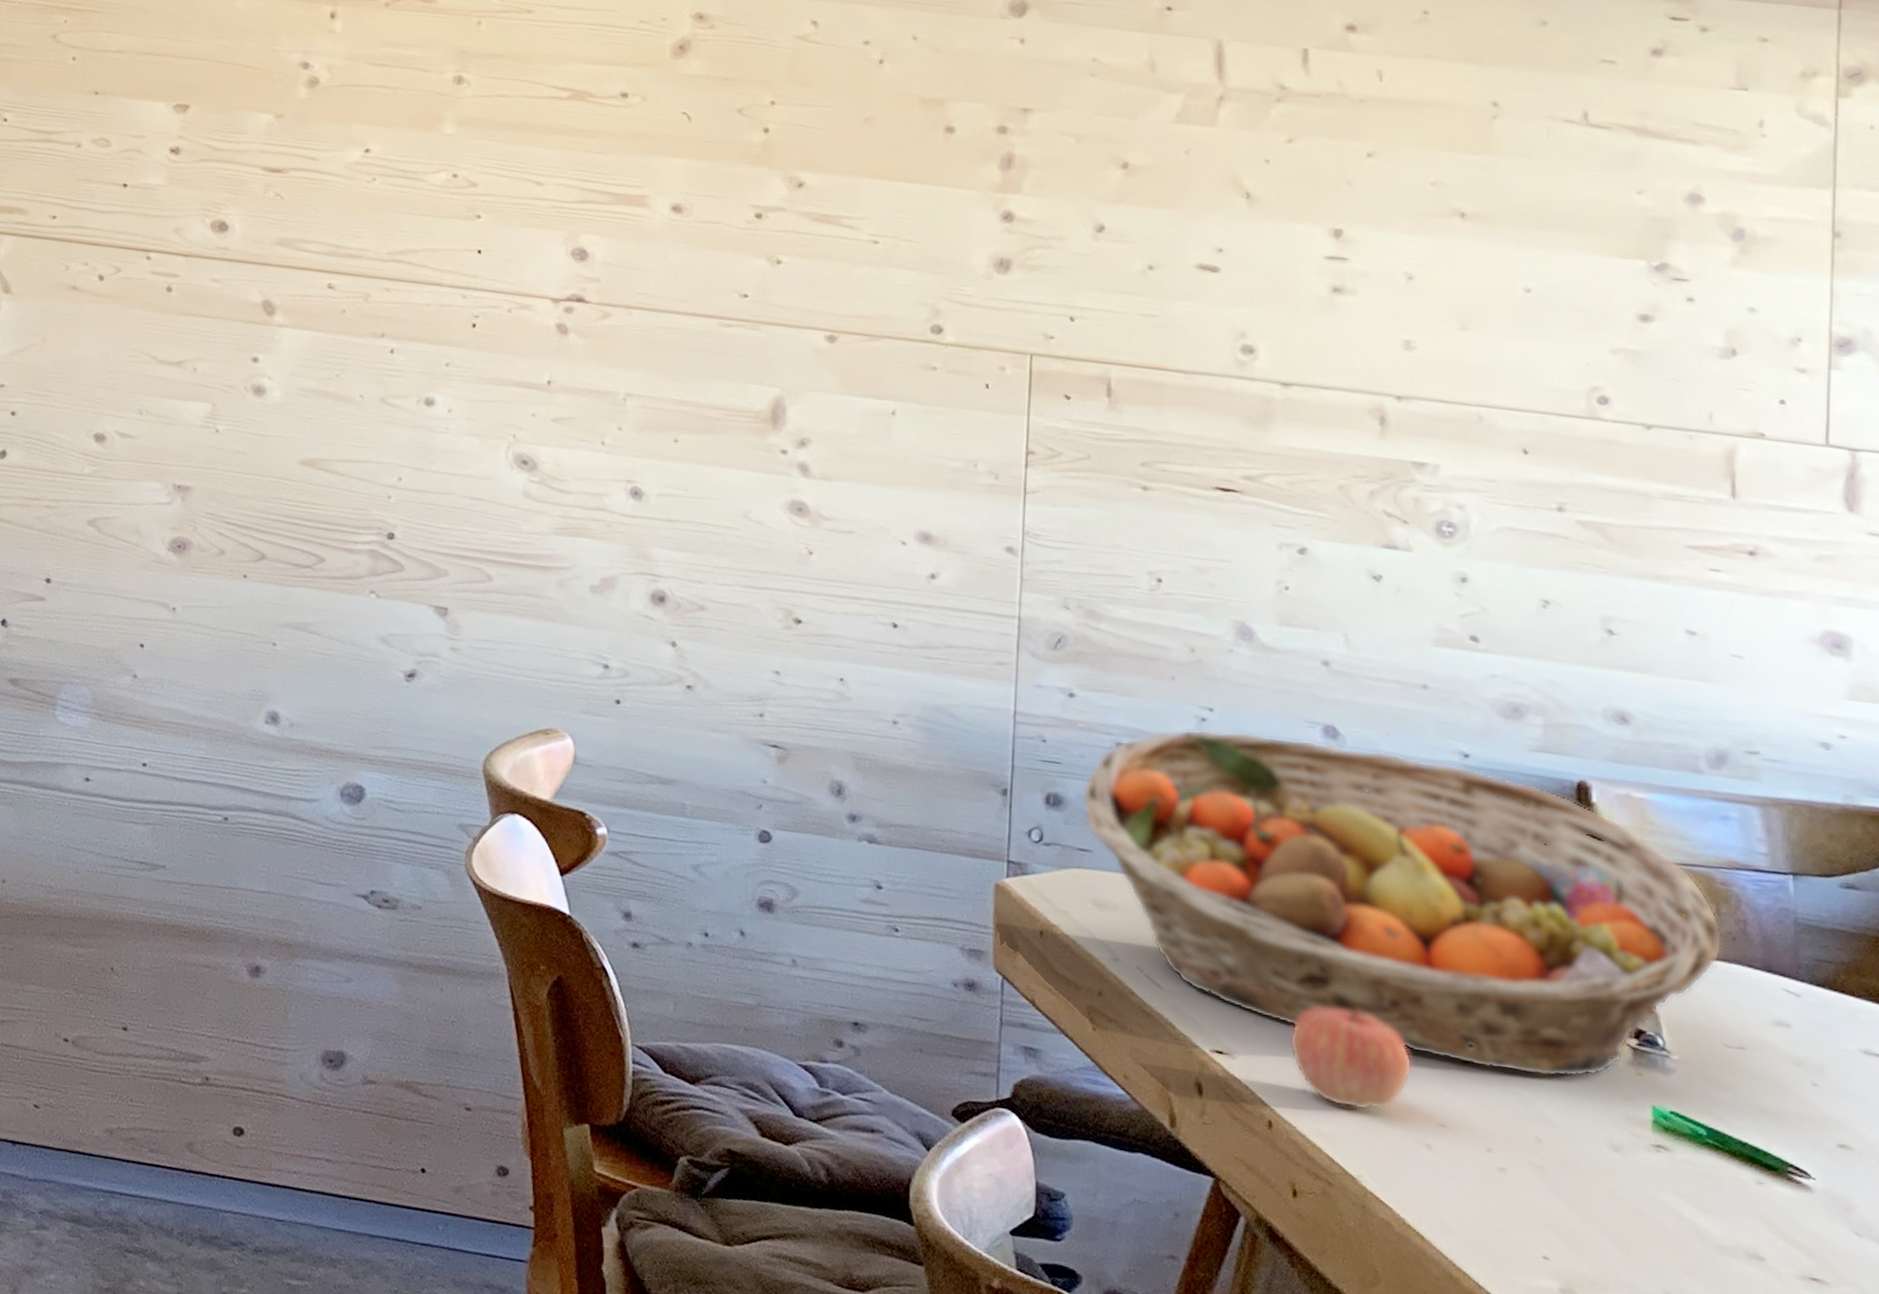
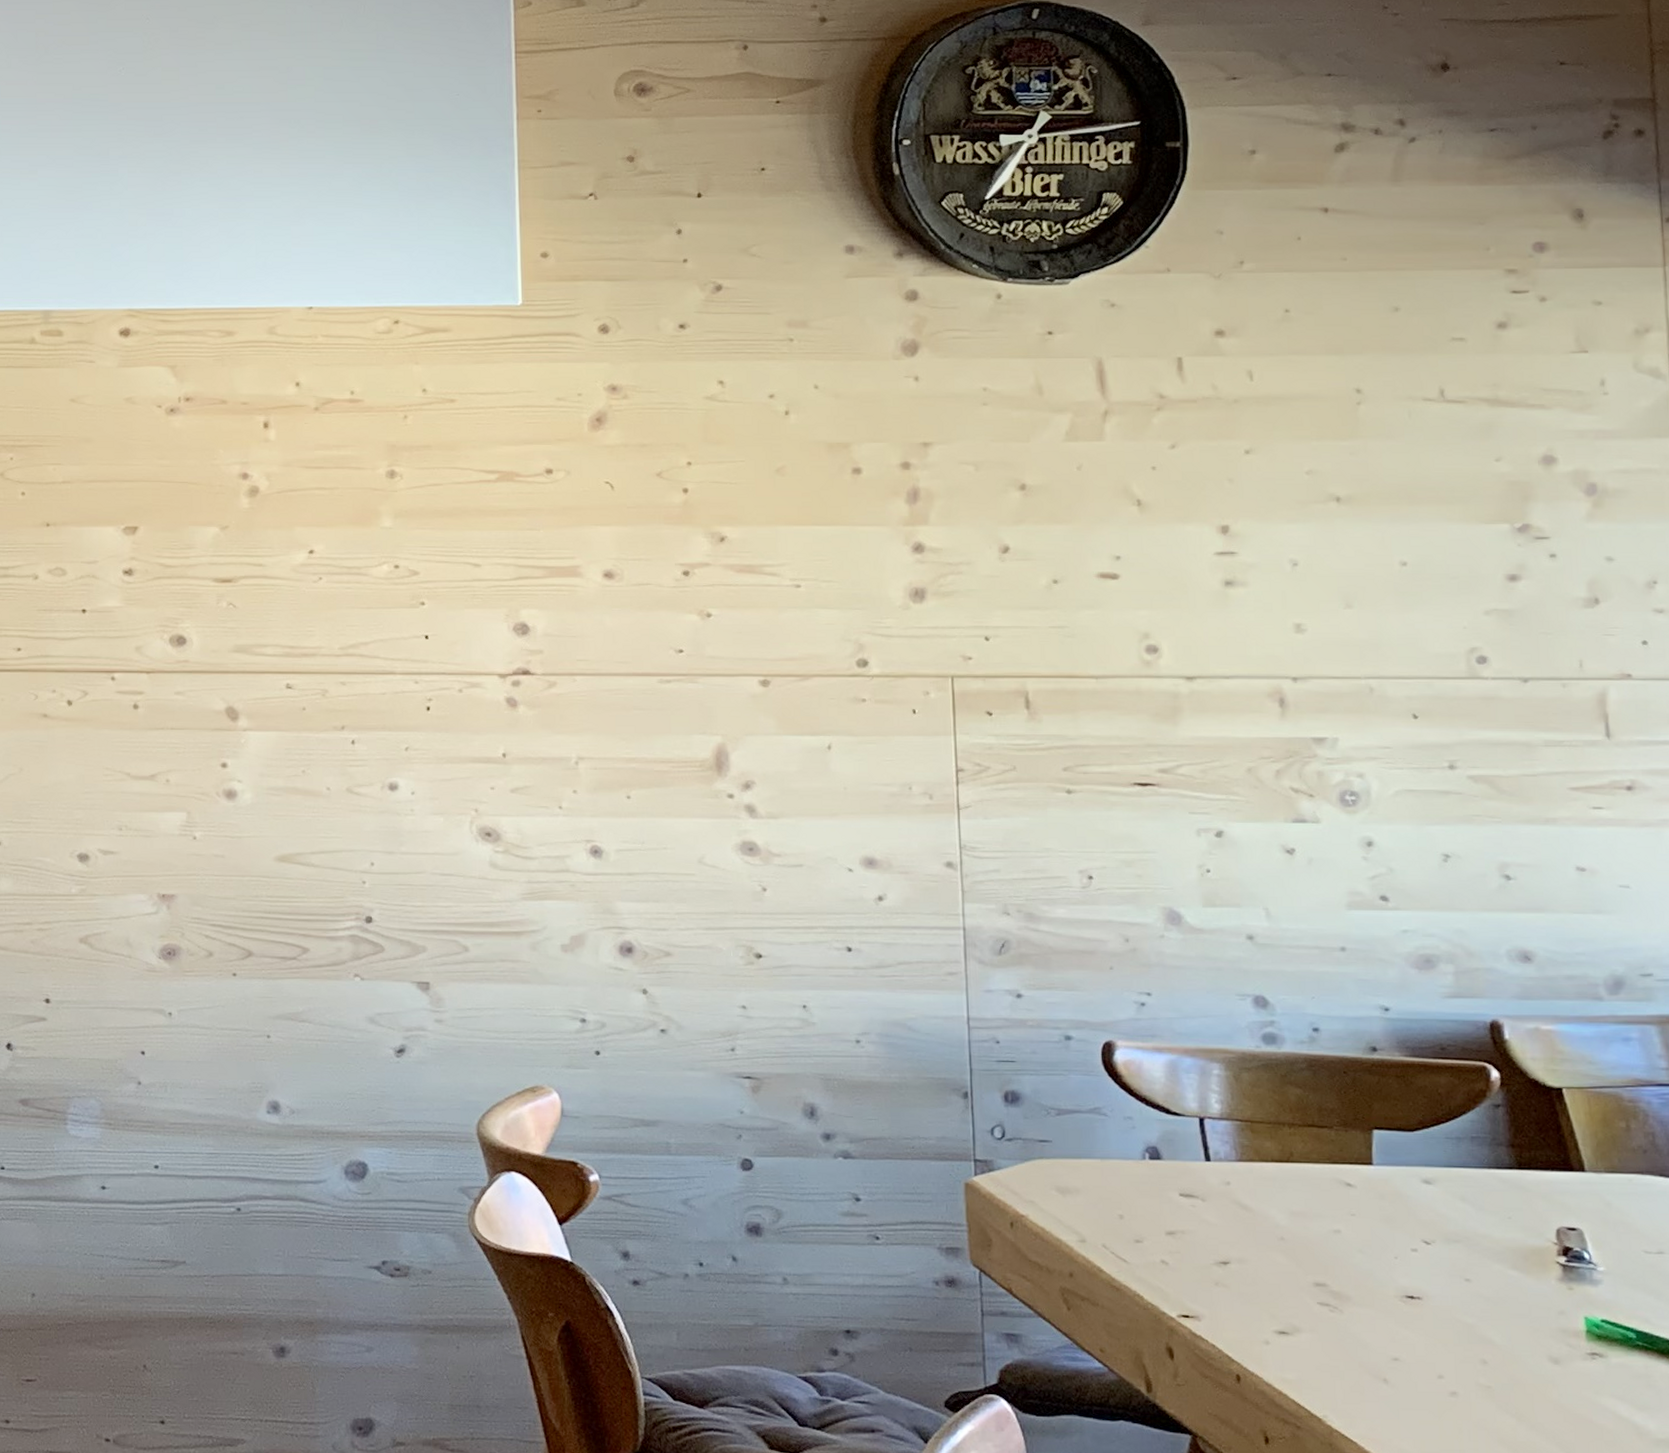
fruit basket: present [1081,729,1722,1078] -> none [1037,1011,1635,1303]
apple: present [1289,1007,1413,1111] -> none [1248,1258,1364,1355]

